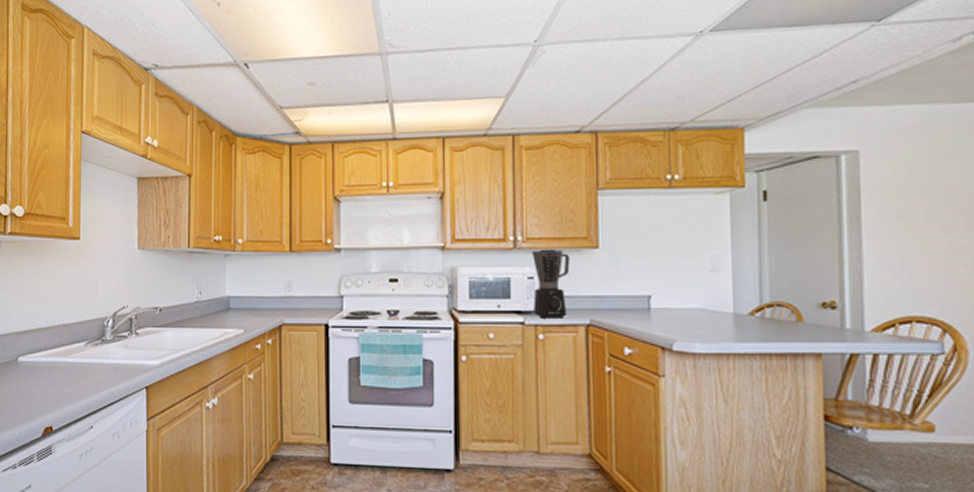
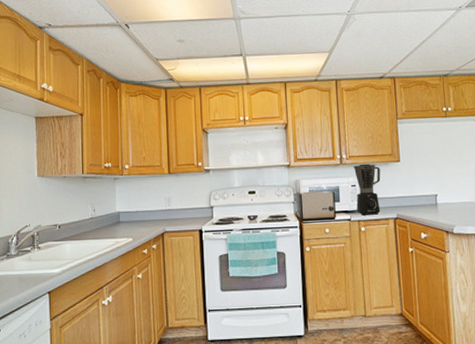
toaster: none [453,282,504,323] -> present [297,190,336,222]

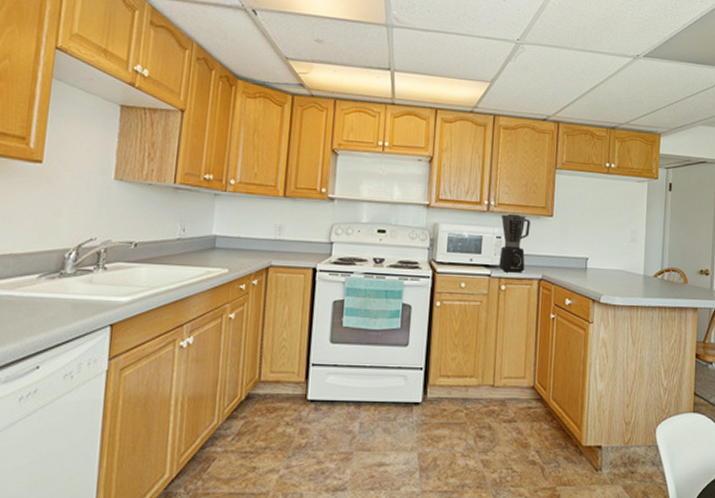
toaster: present [297,190,336,222] -> none [432,237,477,274]

